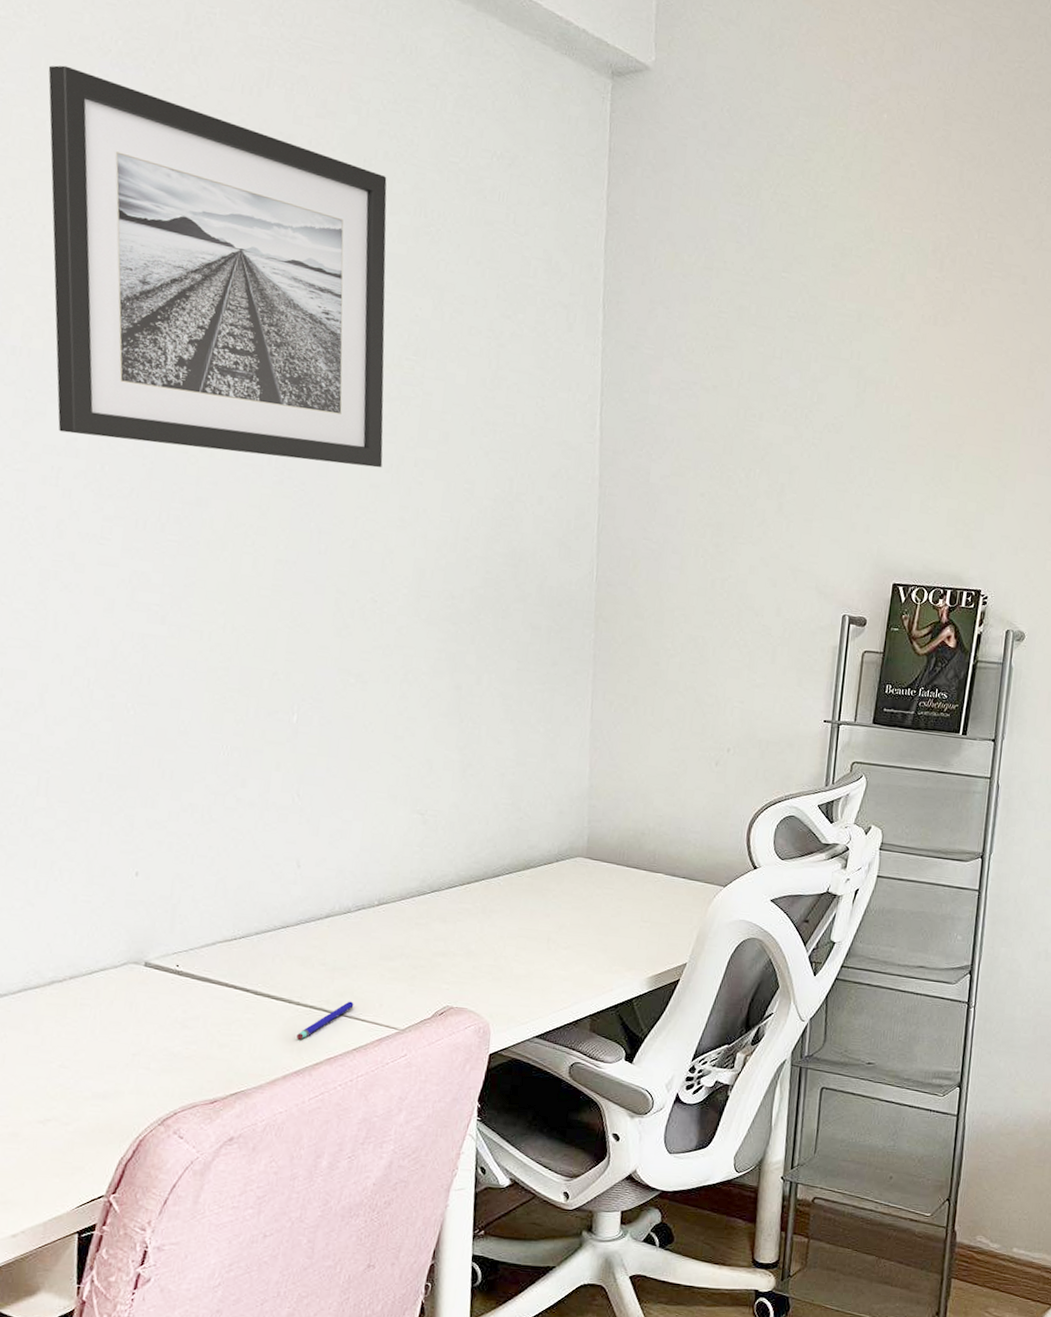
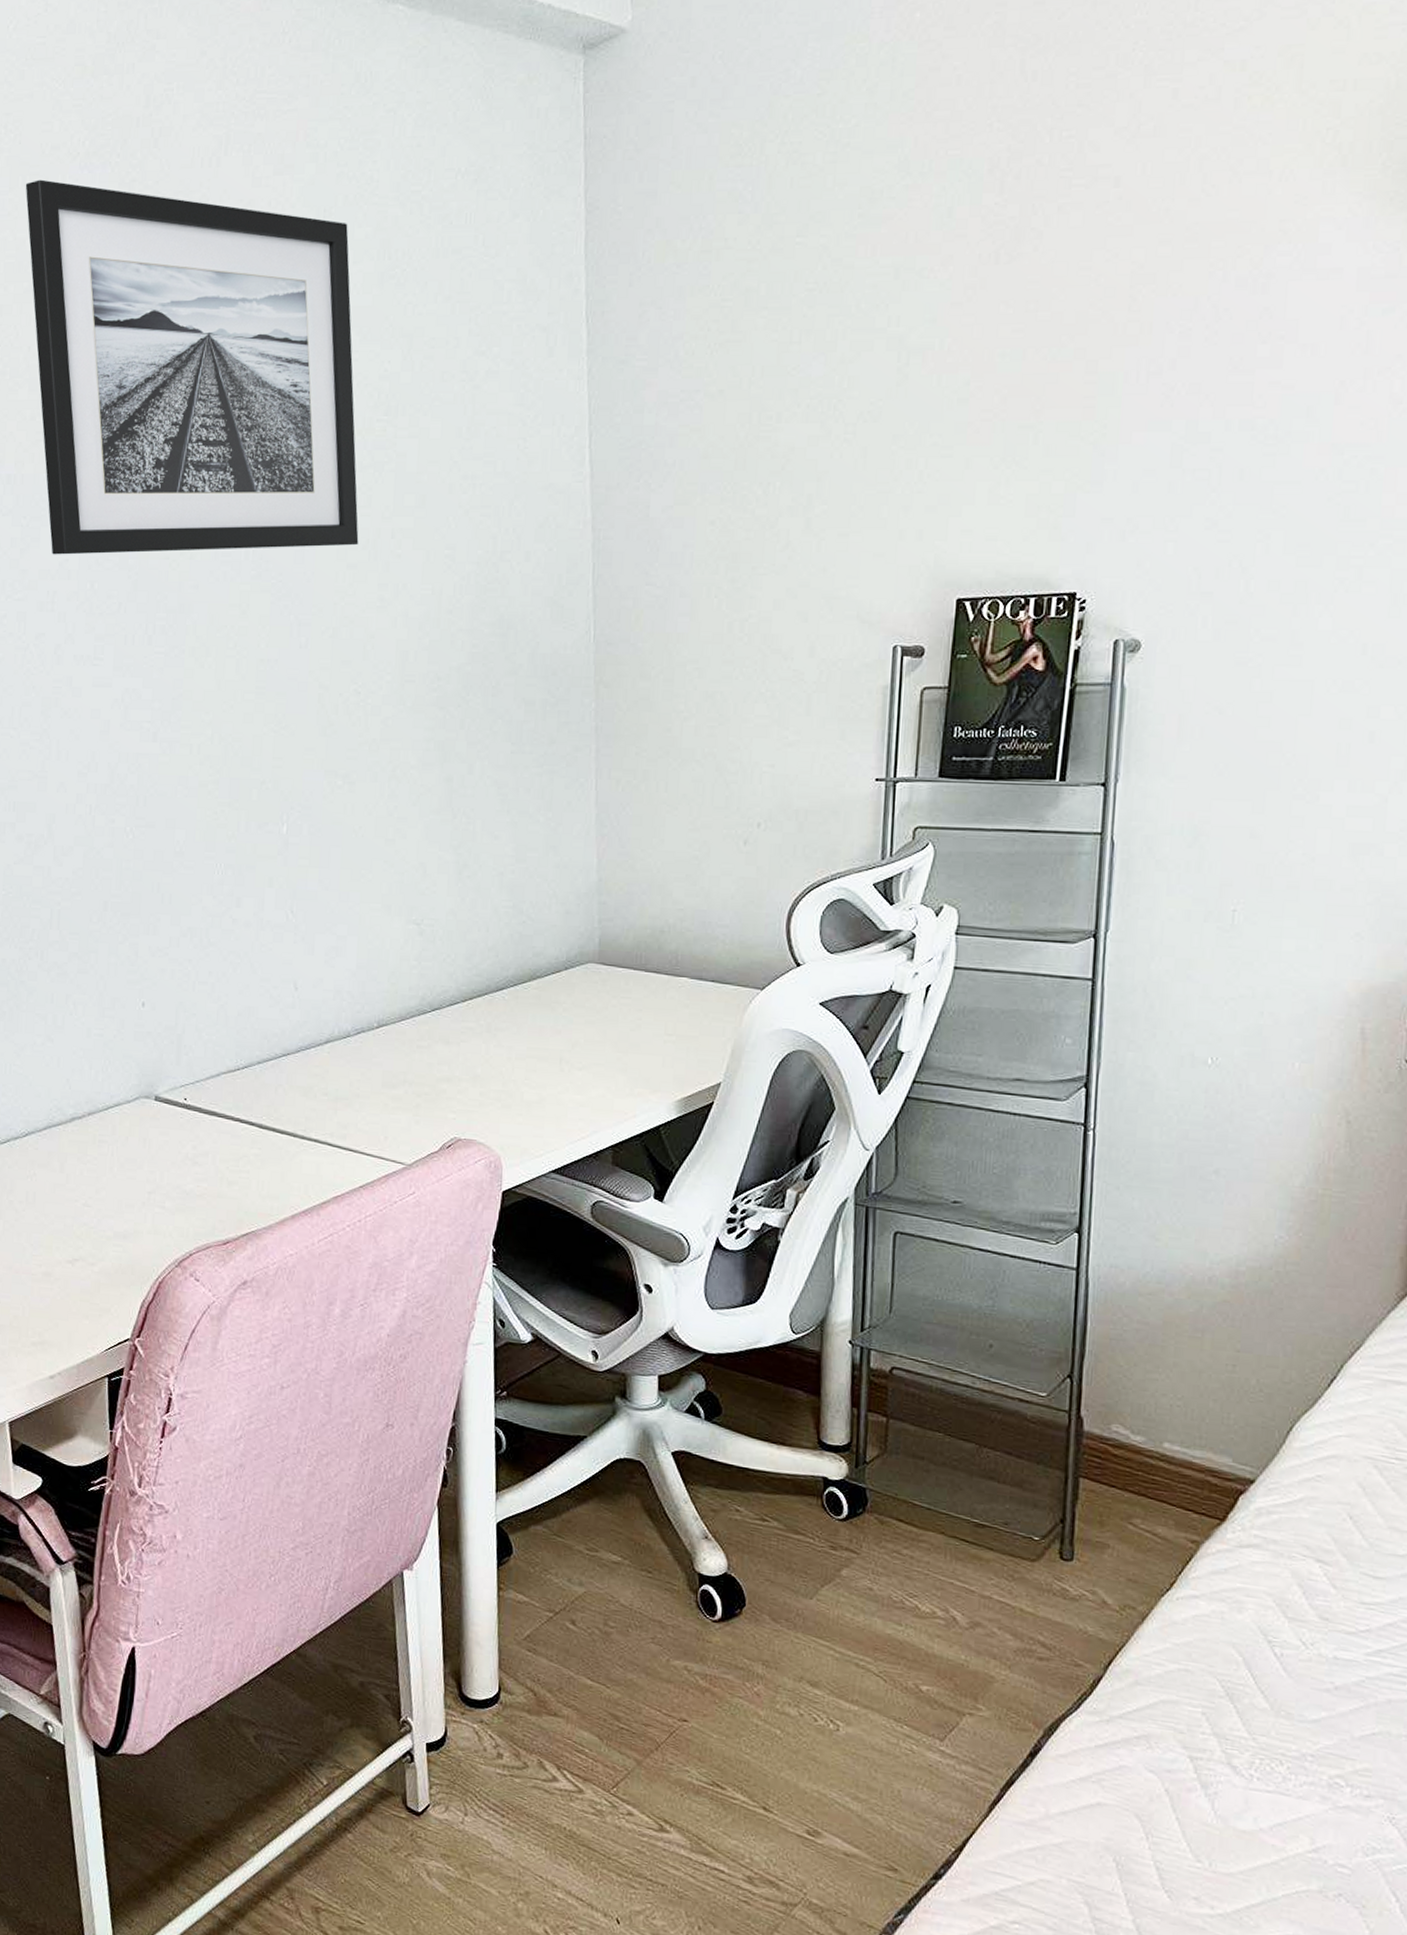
pen: present [296,1001,354,1040] -> none [302,1134,359,1176]

